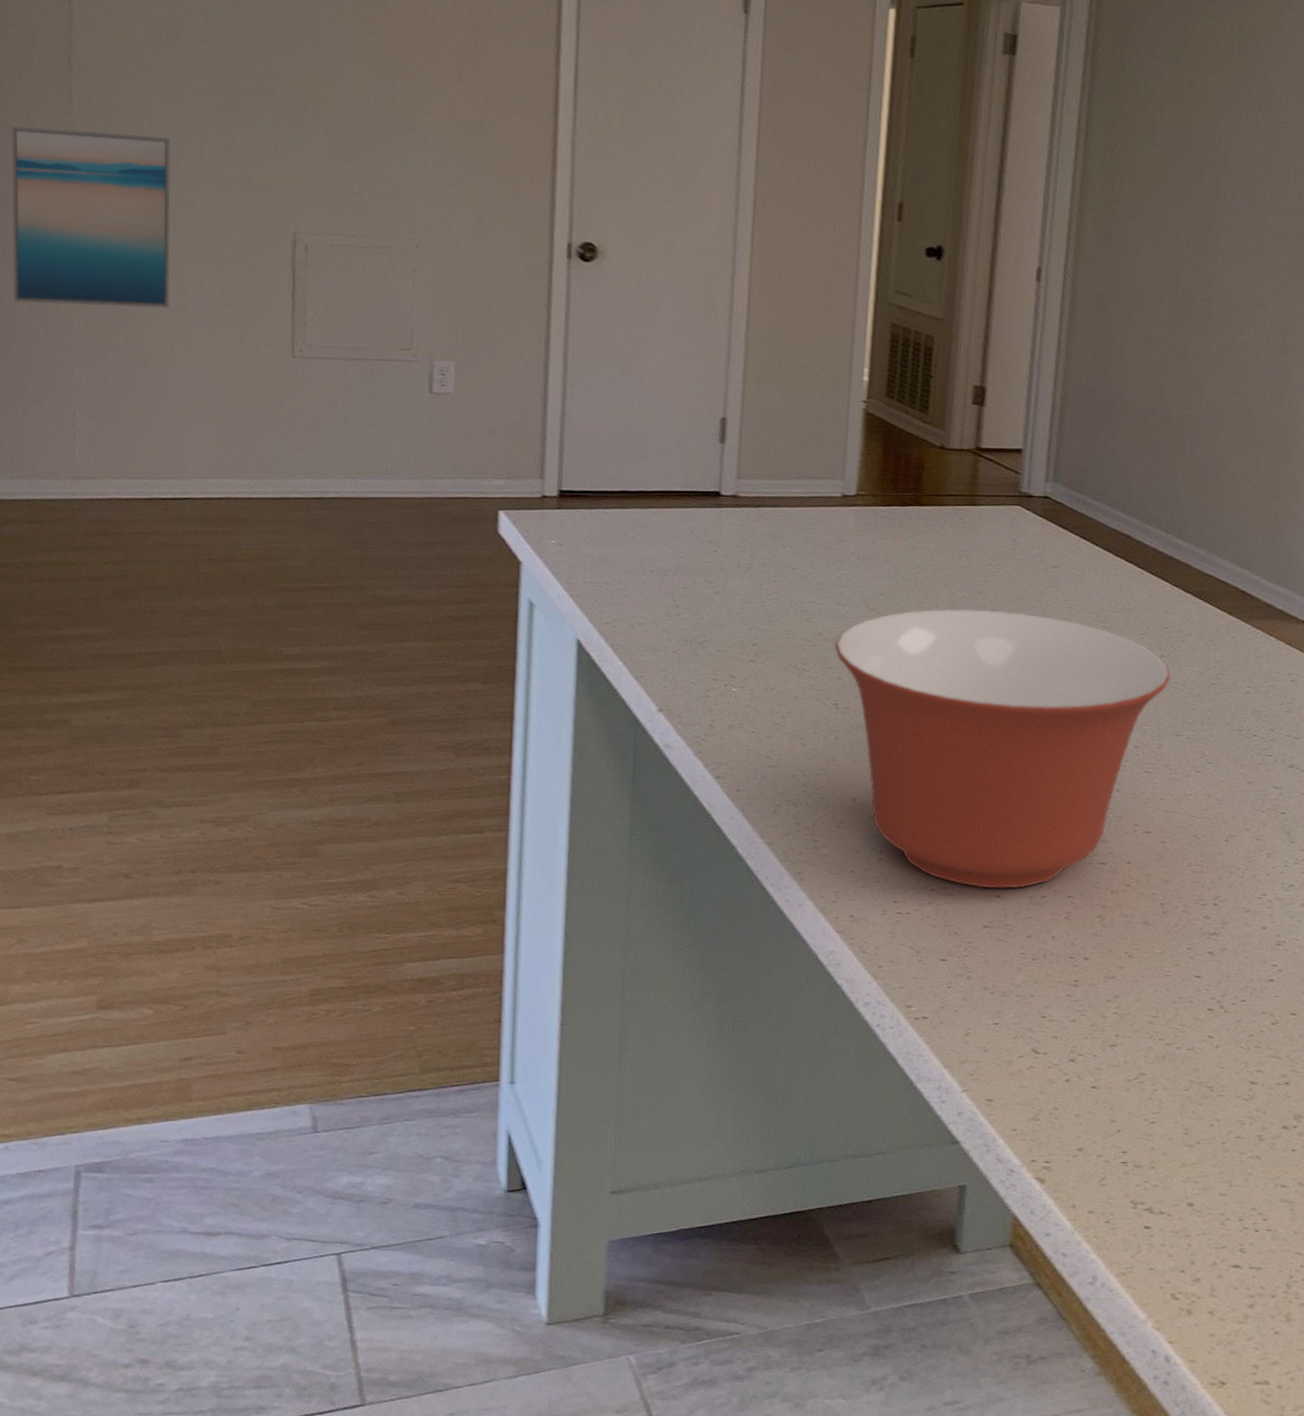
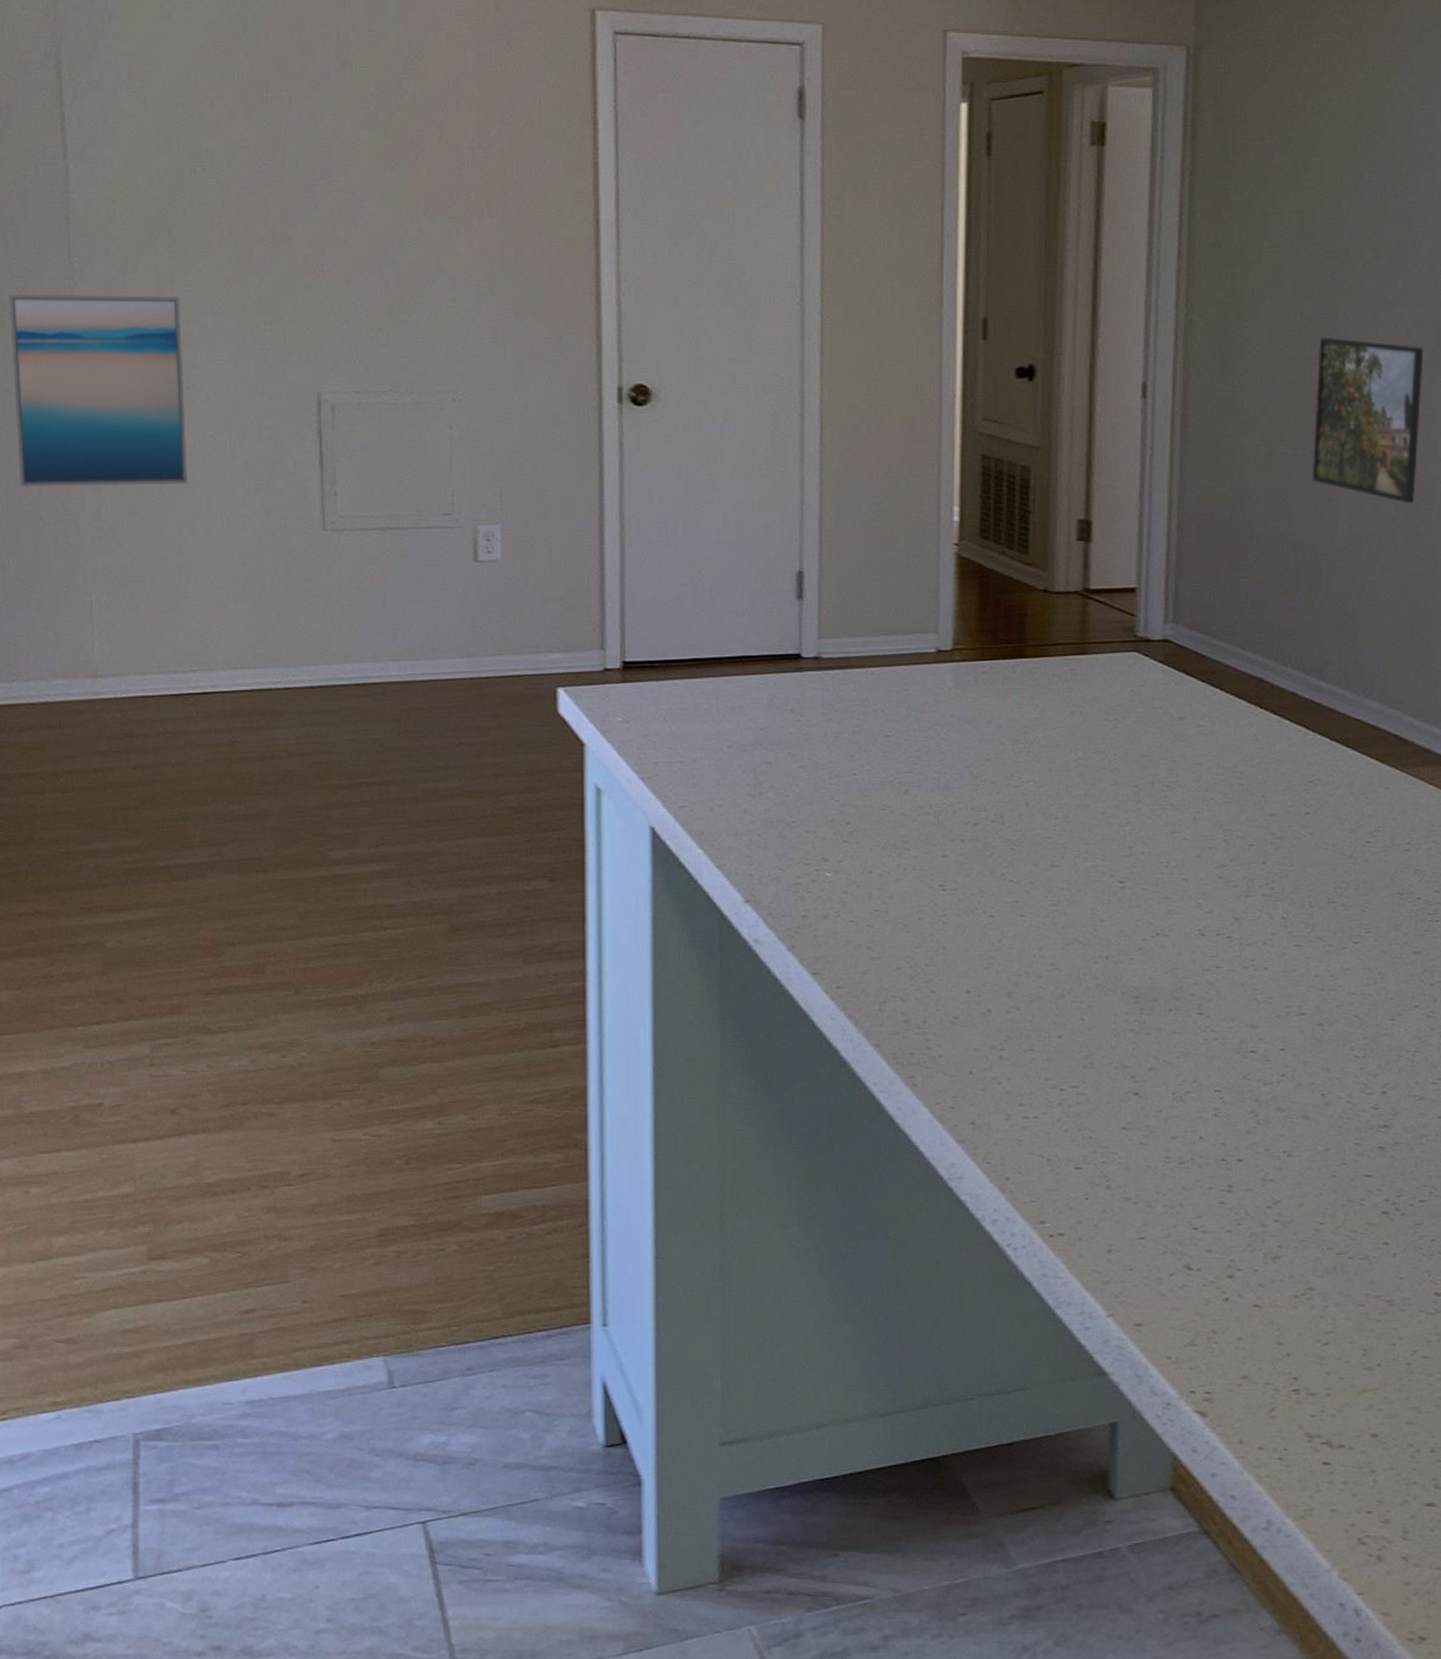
mixing bowl: present [834,608,1171,889] -> none [937,771,1319,1086]
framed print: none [1182,236,1286,388] -> present [1311,337,1424,503]

